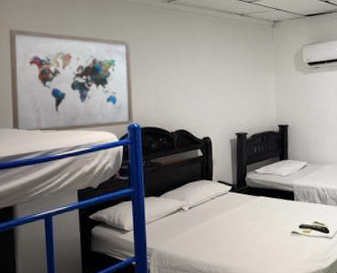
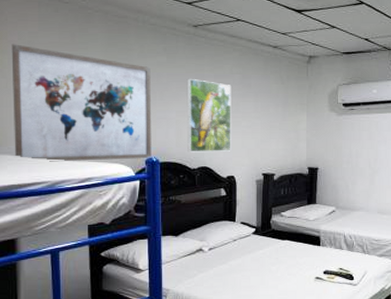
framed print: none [163,48,206,117] -> present [187,78,232,152]

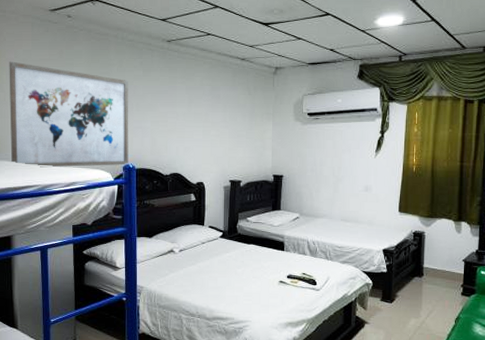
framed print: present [187,78,232,152] -> none [161,90,202,160]

